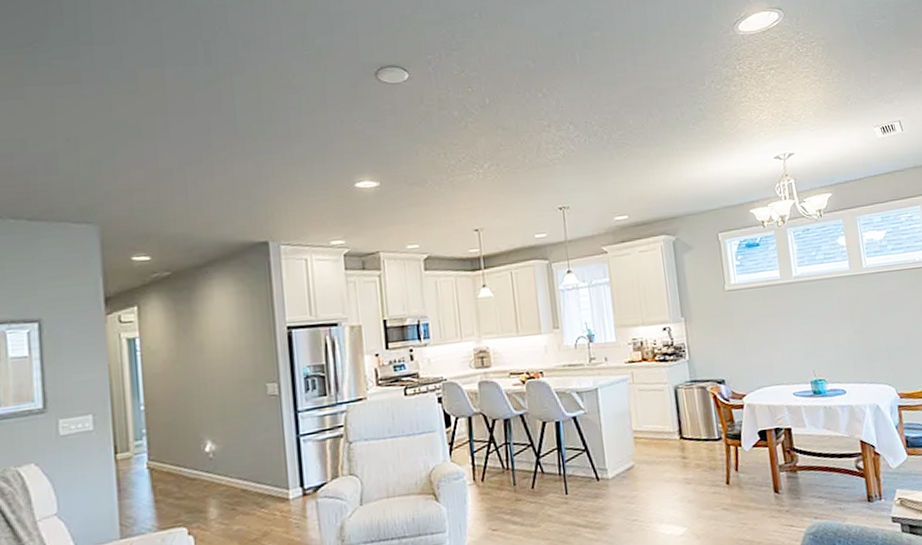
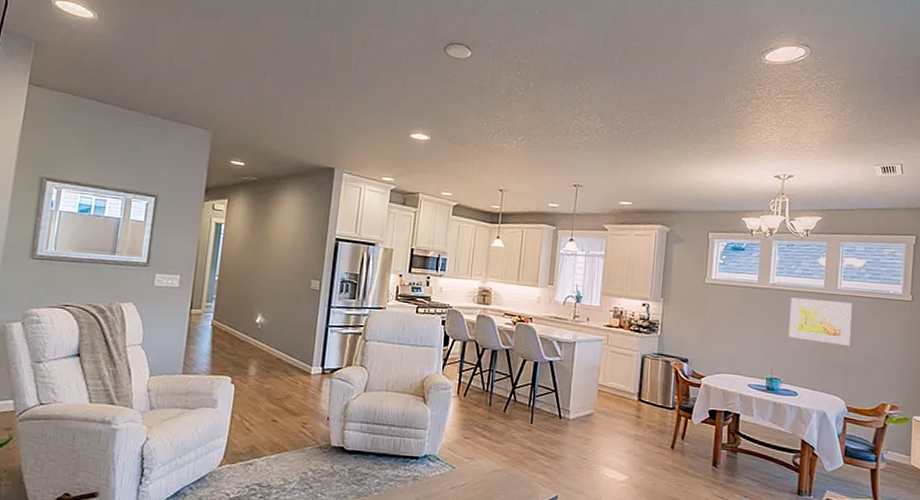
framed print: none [818,280,888,332] -> present [788,297,853,346]

